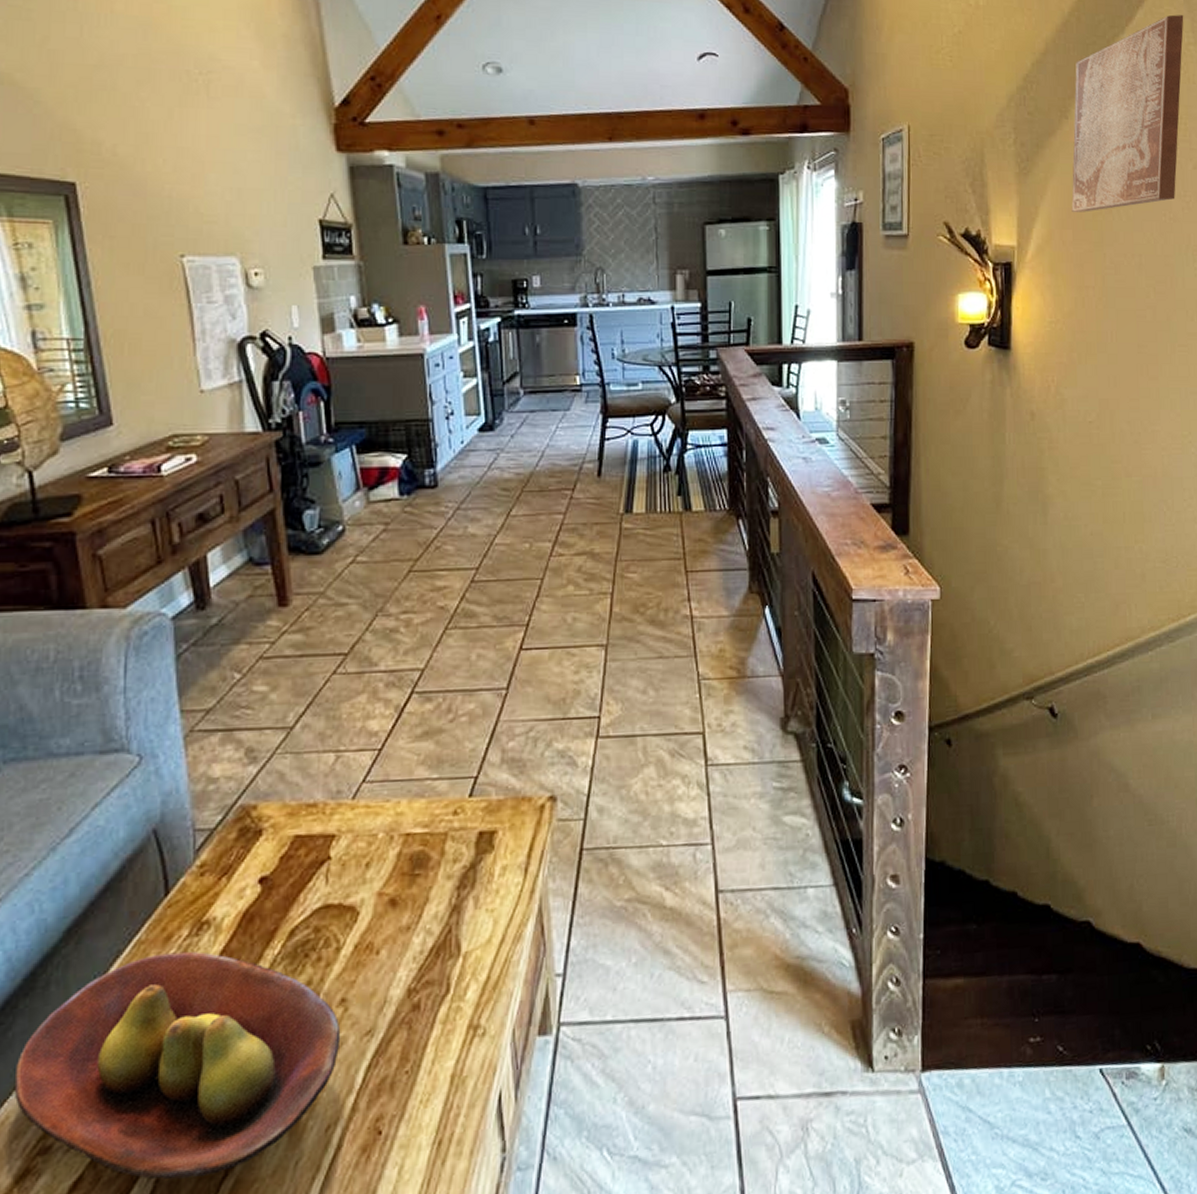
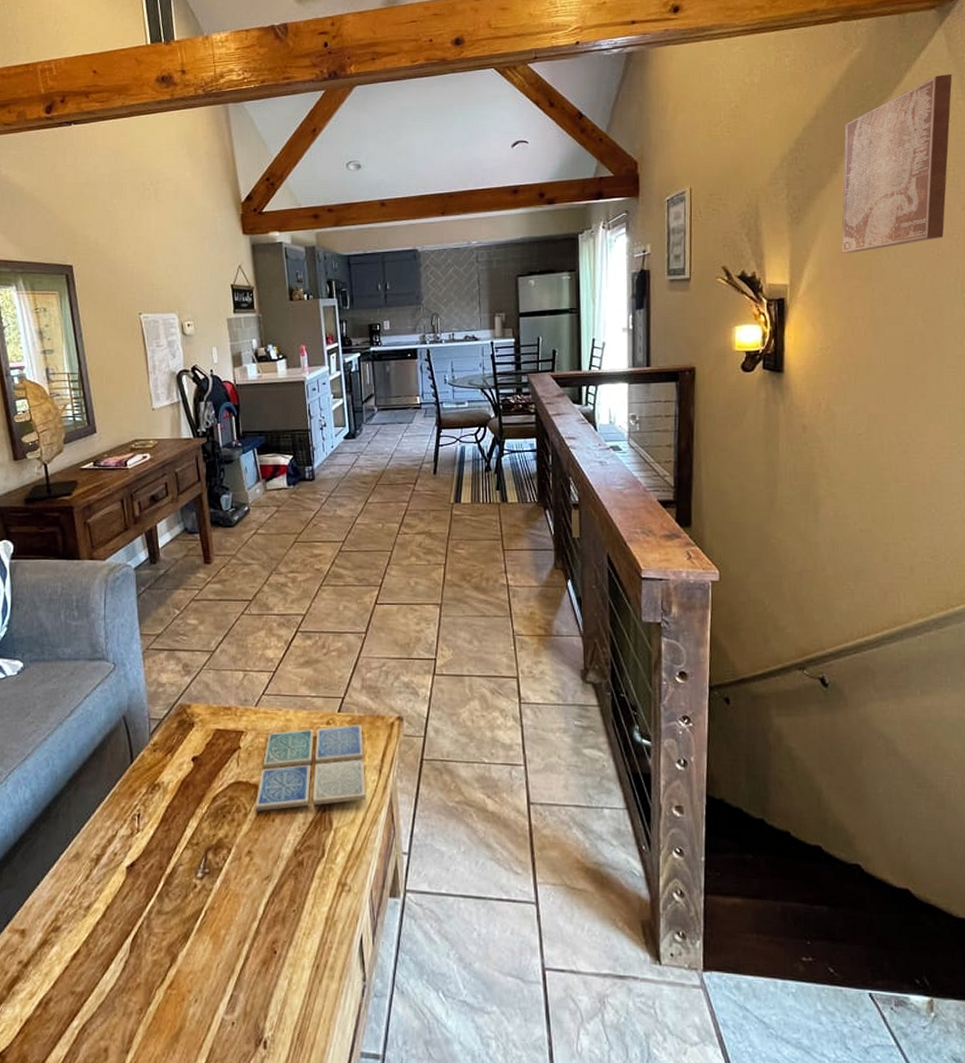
fruit bowl: present [13,951,341,1180] -> none [37,803,248,964]
drink coaster: none [351,810,507,943] -> present [255,724,367,811]

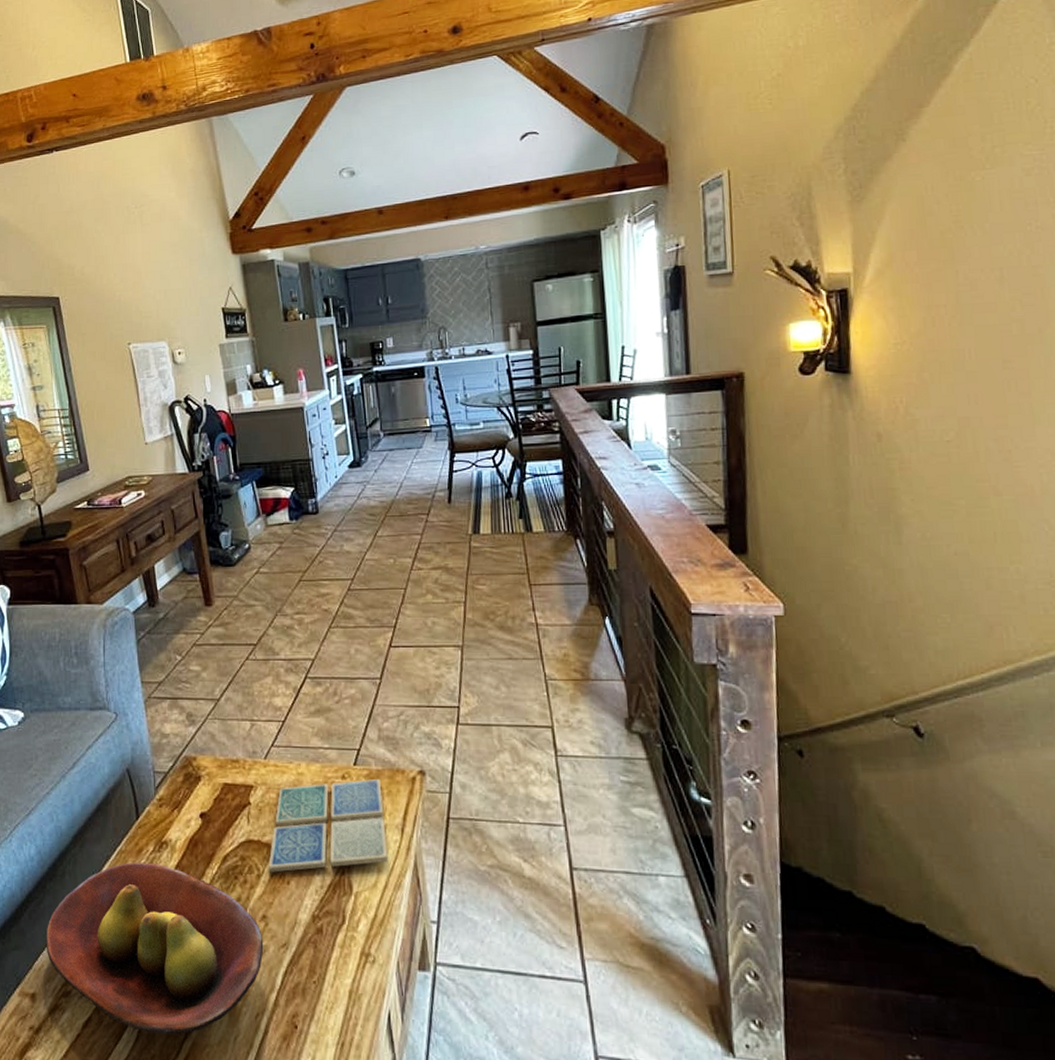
fruit bowl: none [37,803,248,964] -> present [46,862,264,1035]
wall art: present [841,74,952,253] -> none [912,15,1044,233]

